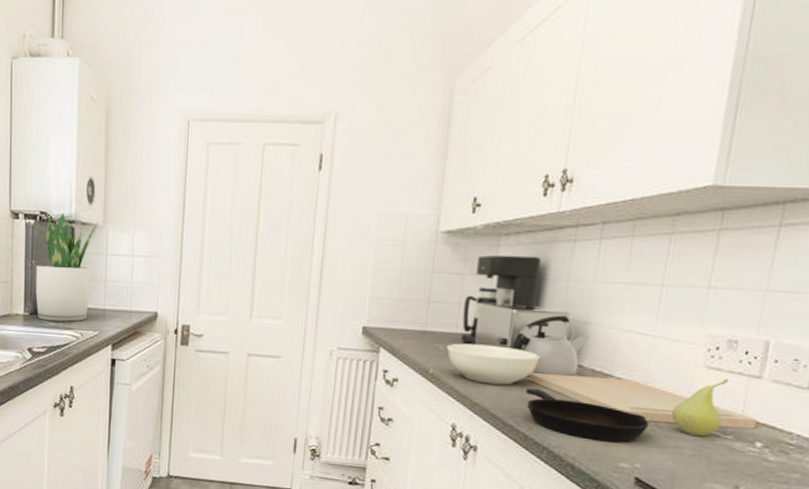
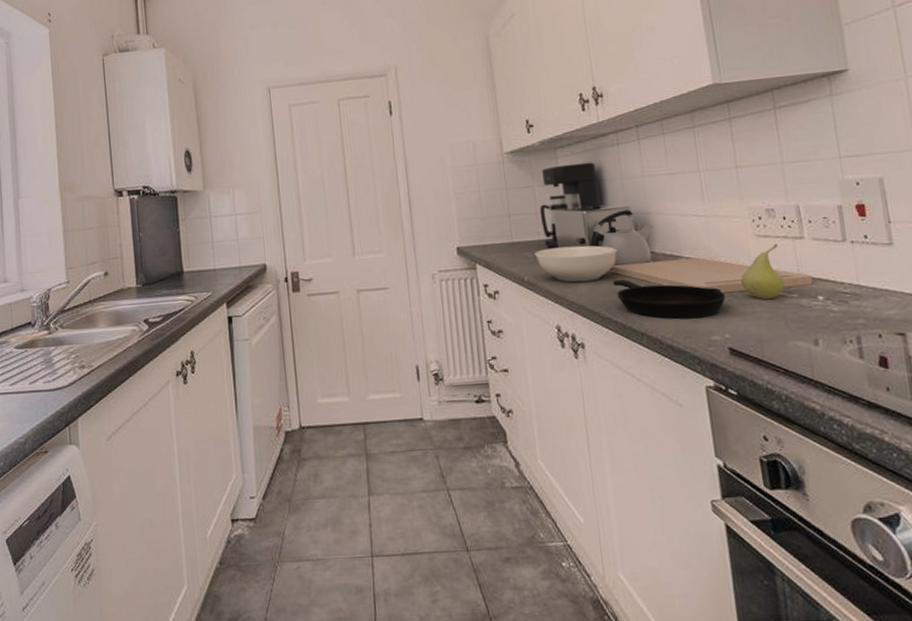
planter: present [35,212,98,322] -> none [144,184,200,289]

